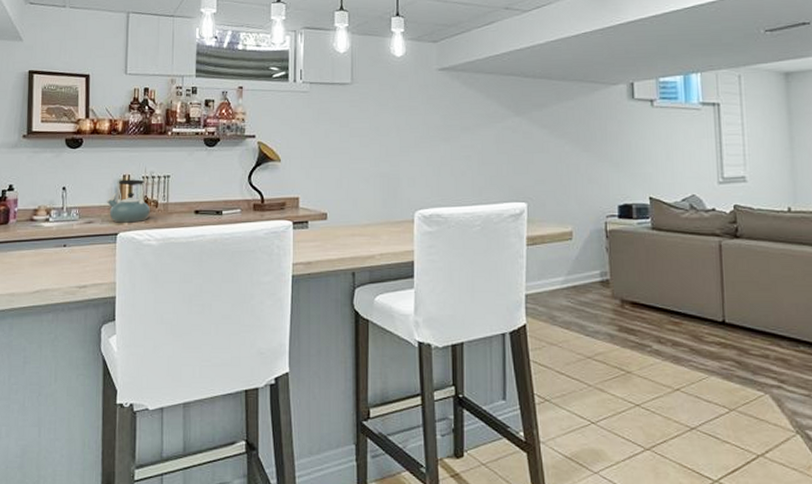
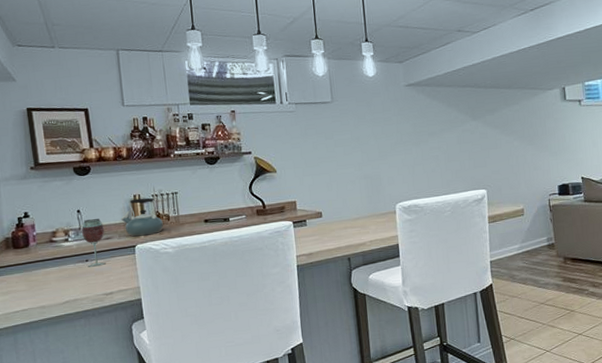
wineglass: none [63,199,88,254] -> present [81,219,107,267]

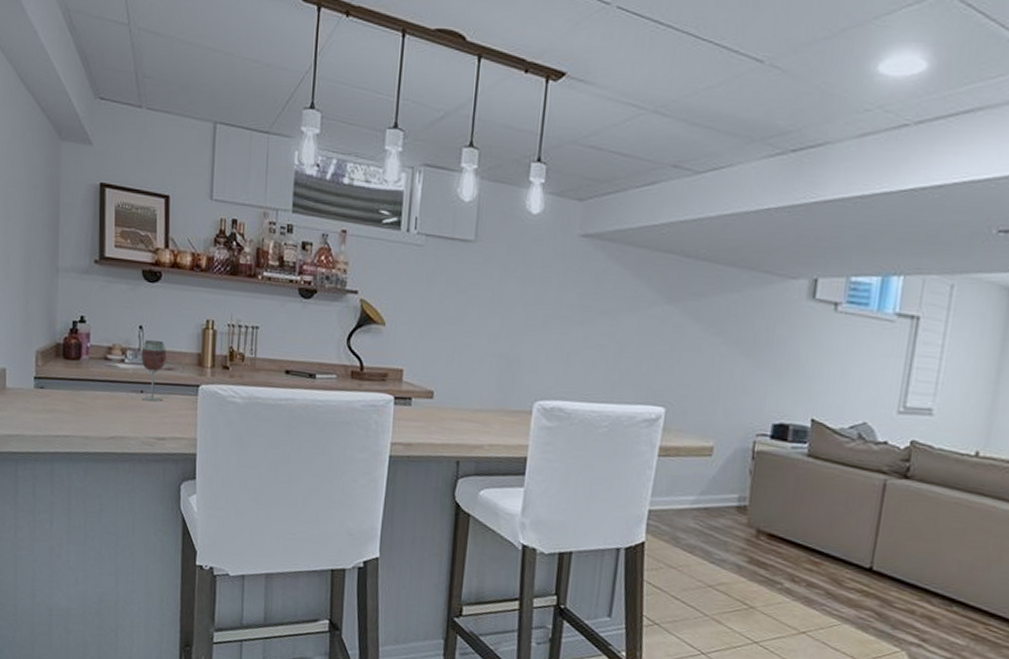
kettle: present [120,197,163,237] -> none [187,325,236,376]

